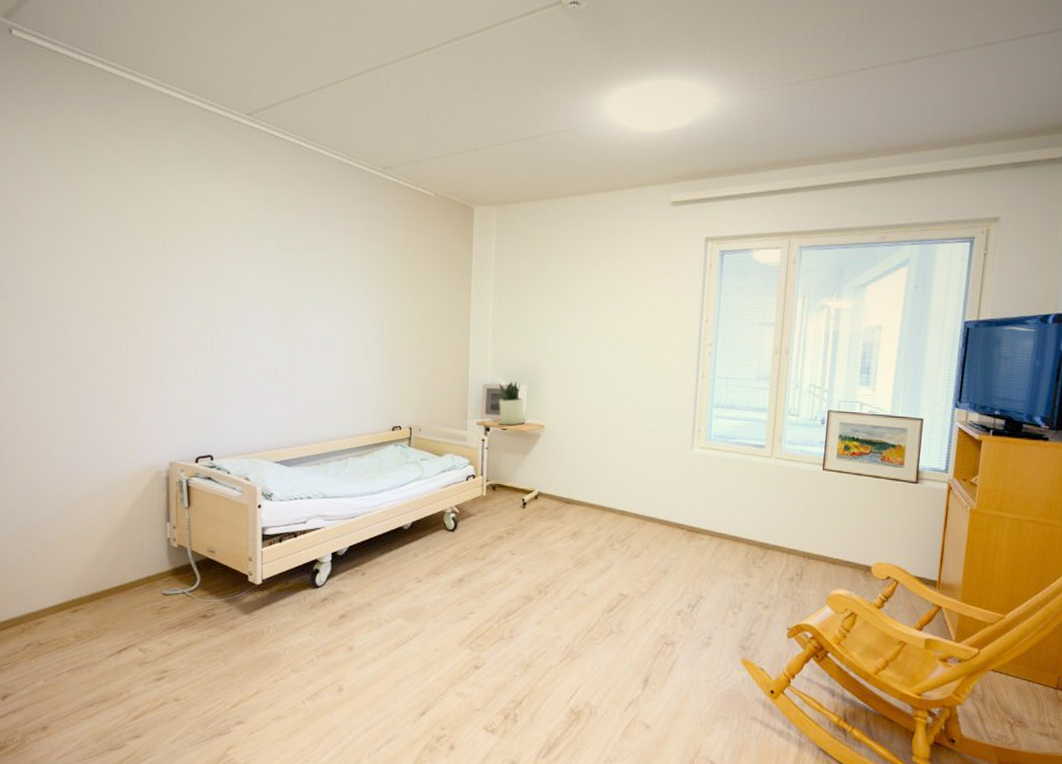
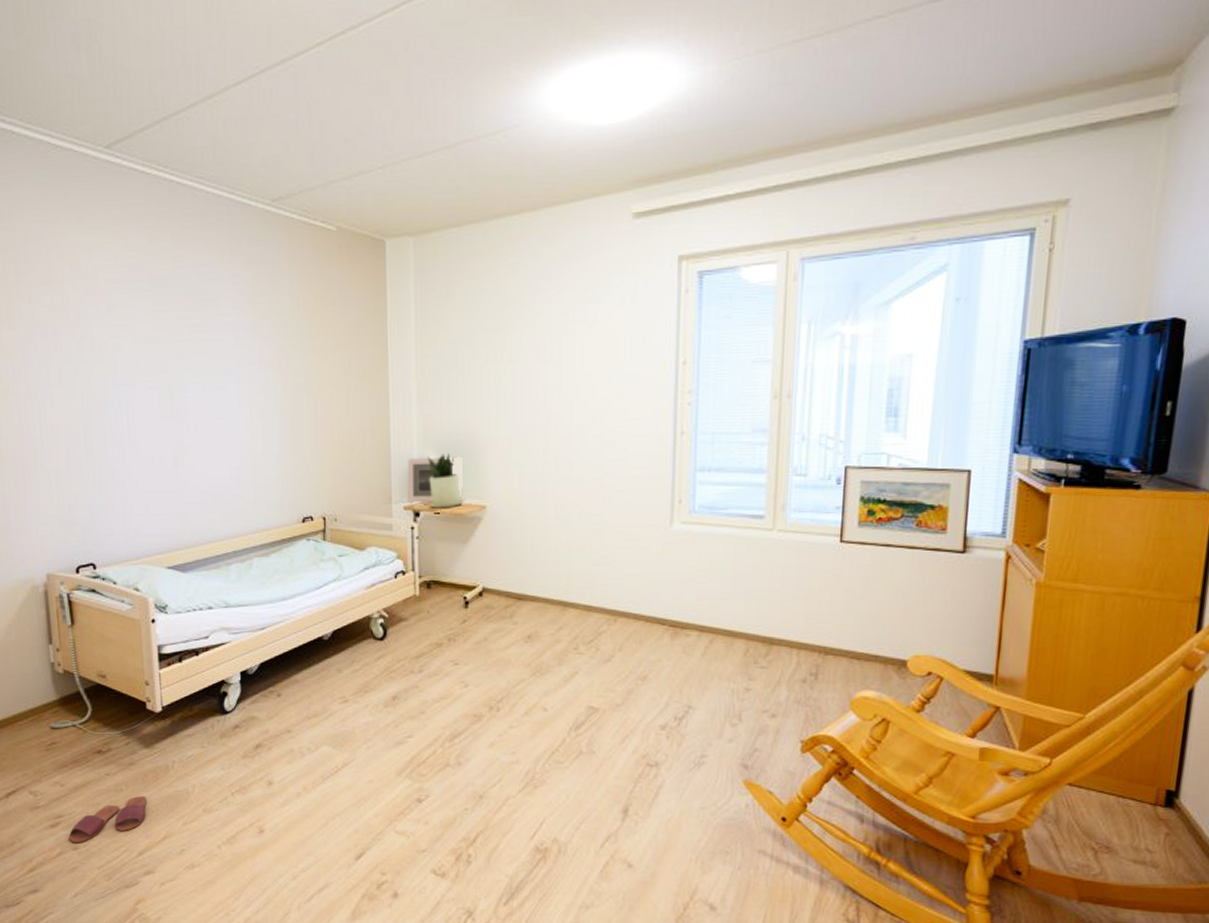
slippers: none [171,655,242,696] -> present [68,795,147,843]

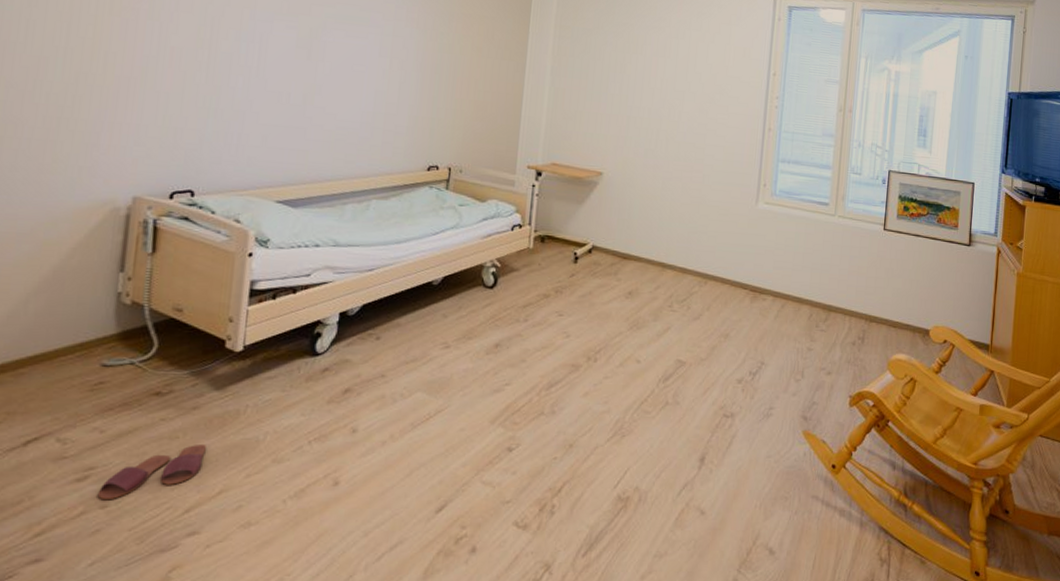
picture frame: present [407,458,463,503] -> none [532,123,584,166]
planter: present [427,453,464,508] -> none [552,123,584,171]

